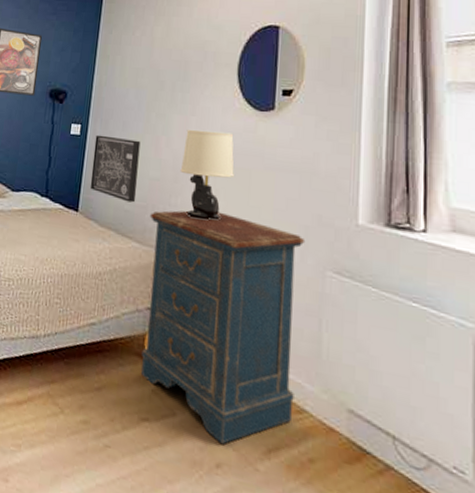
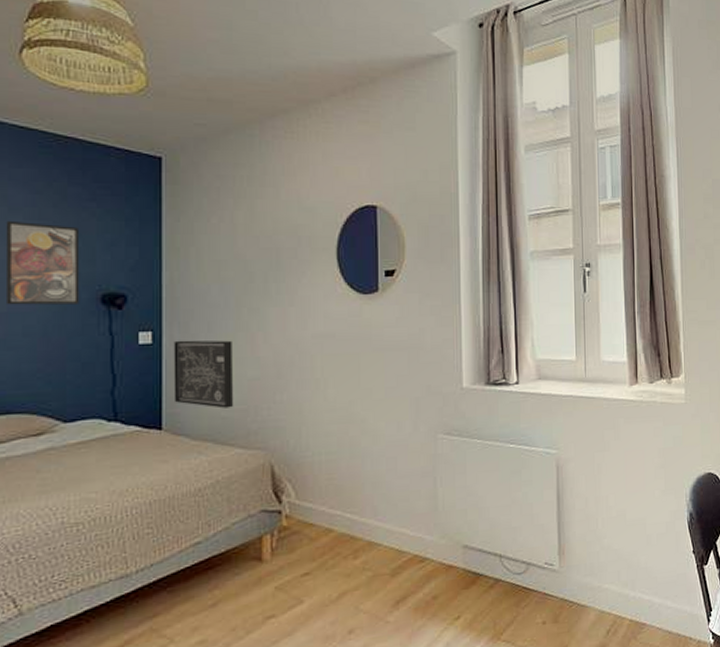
dresser: present [141,210,306,445] -> none [252,400,417,613]
table lamp: present [180,129,234,220] -> none [283,320,342,412]

